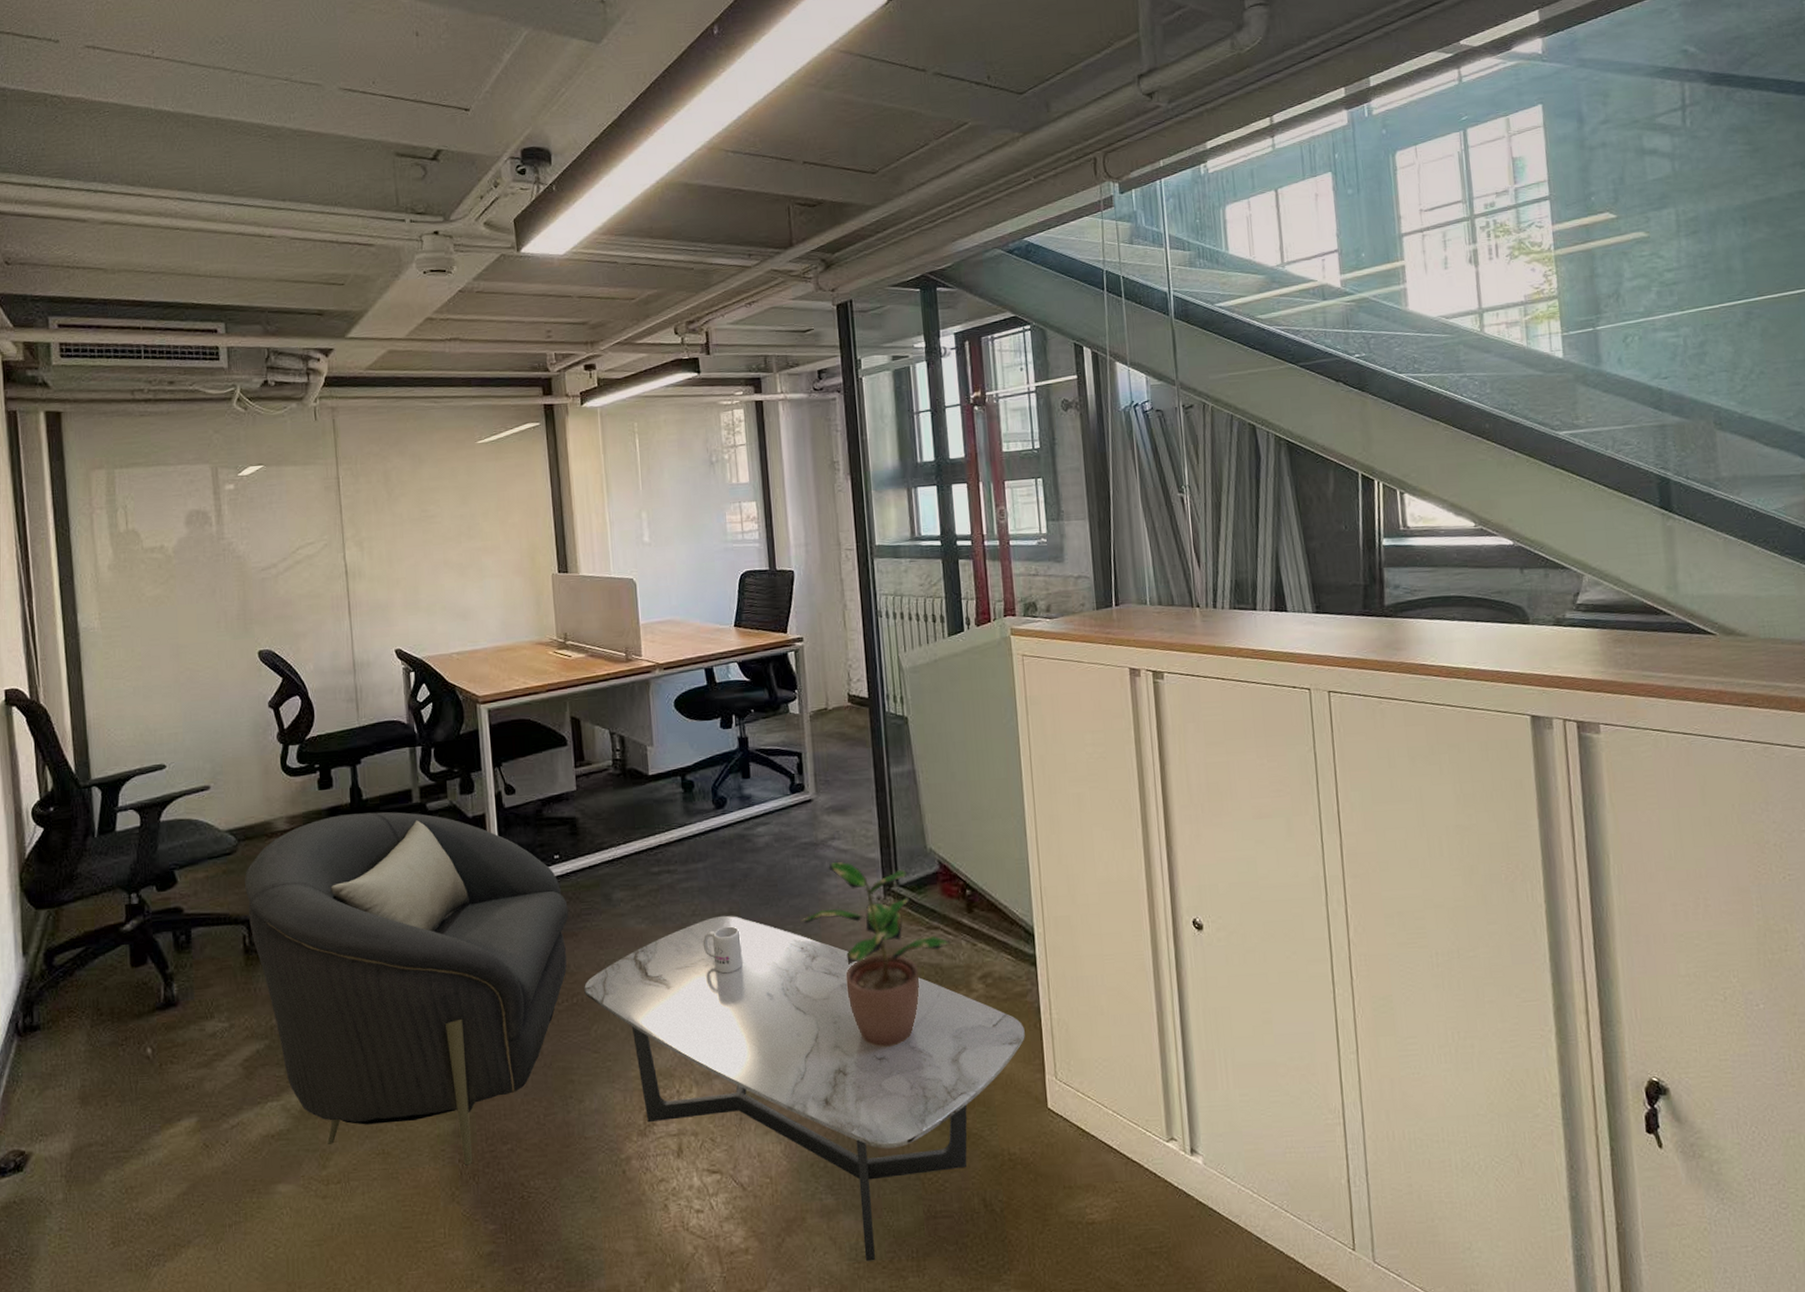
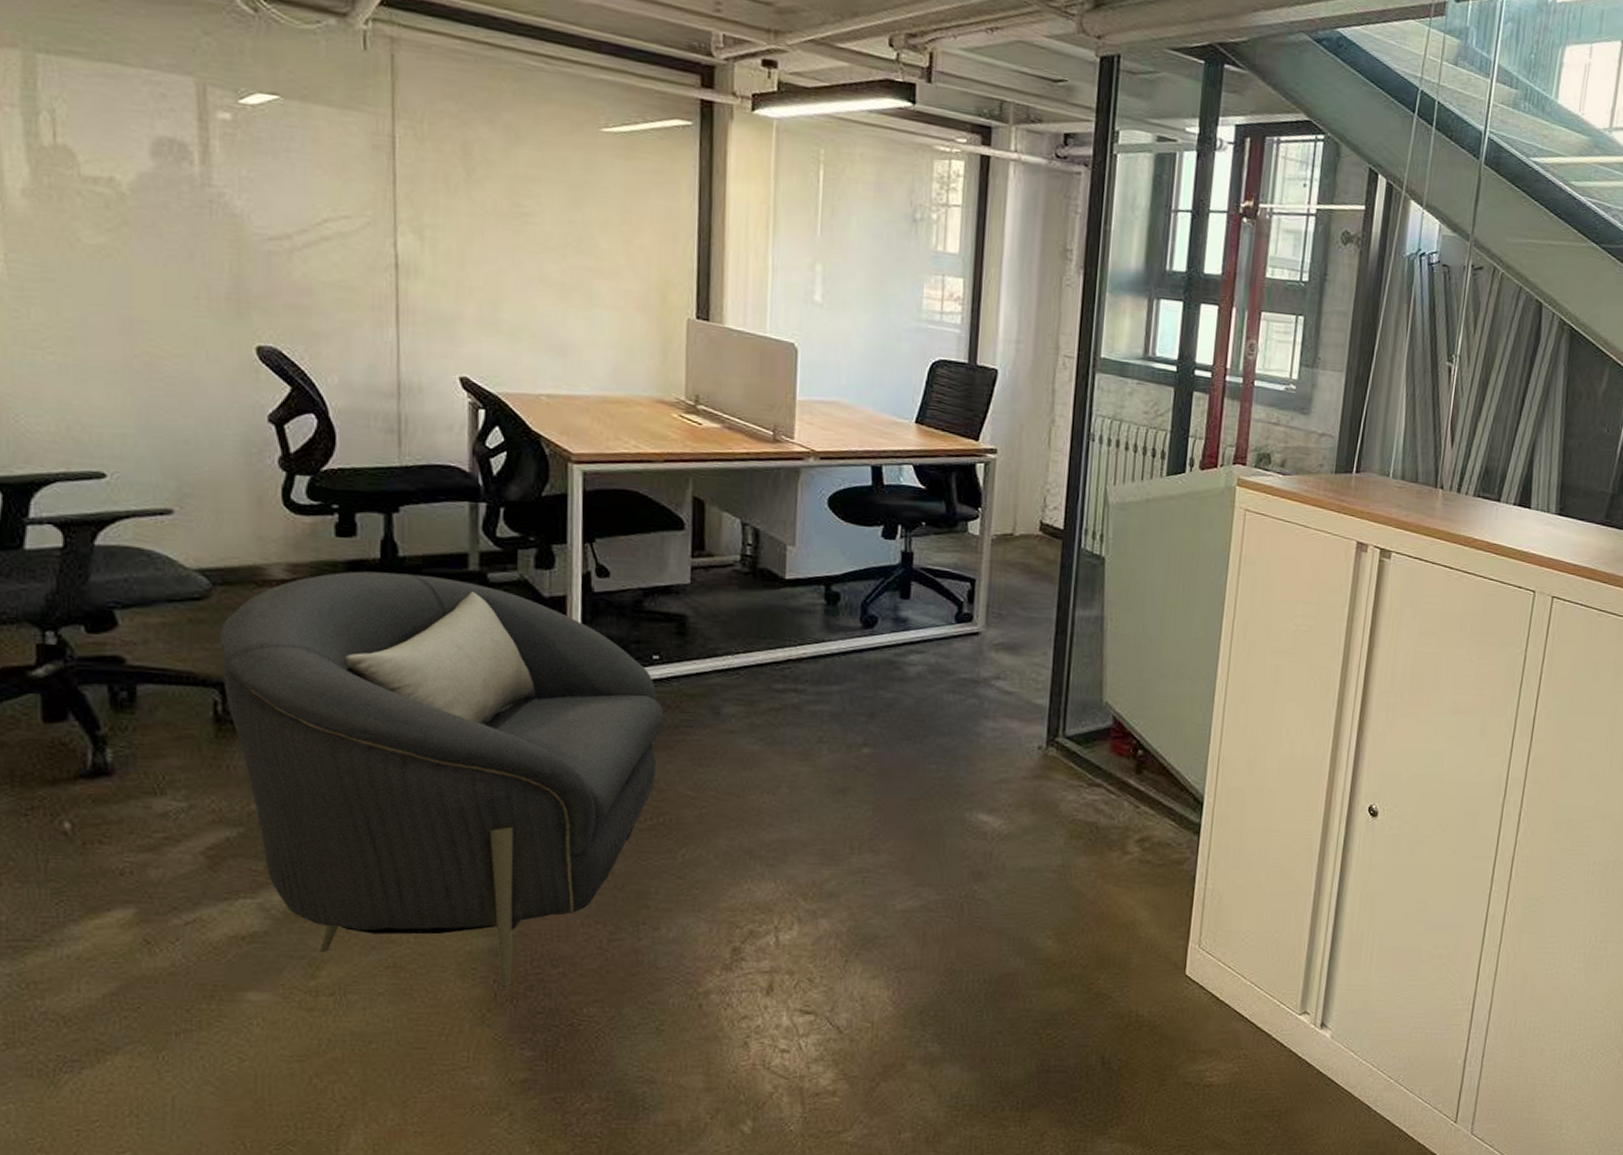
coffee table: present [584,915,1025,1262] -> none [674,746,1176,1110]
mug: present [702,926,743,974] -> none [826,758,874,809]
potted plant: present [800,861,951,1047] -> none [946,703,1112,901]

